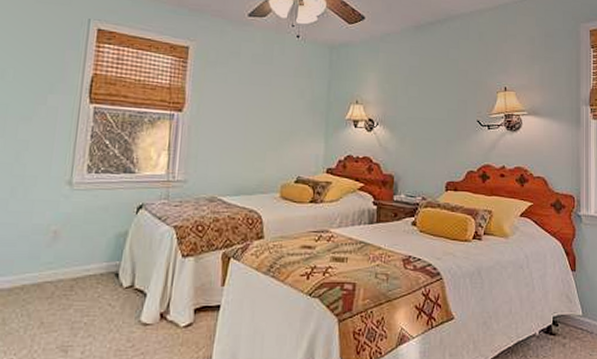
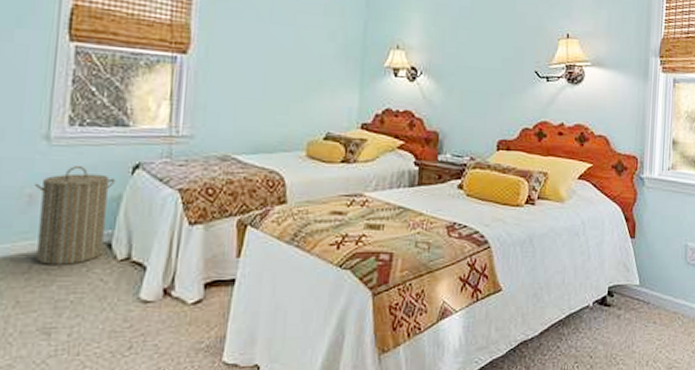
laundry hamper: none [58,207,123,291] -> present [35,166,116,265]

